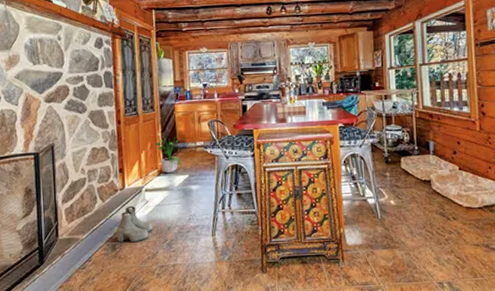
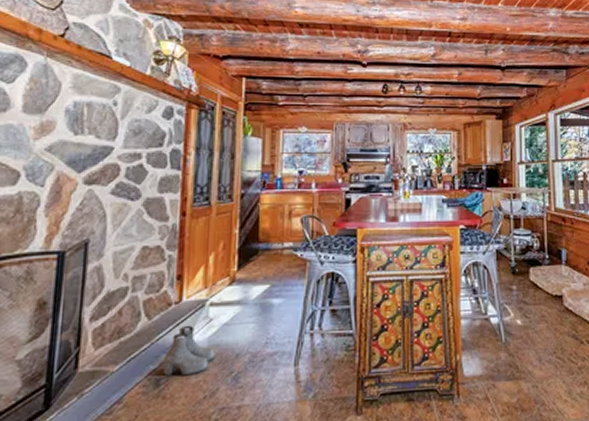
potted plant: present [154,133,182,174] -> none [228,230,262,283]

